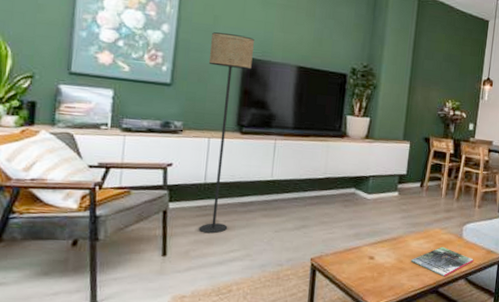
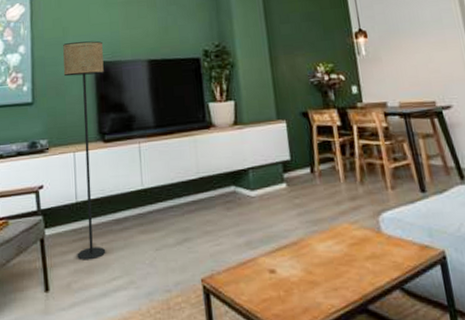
magazine: present [411,246,474,277] -> none [322,246,406,289]

